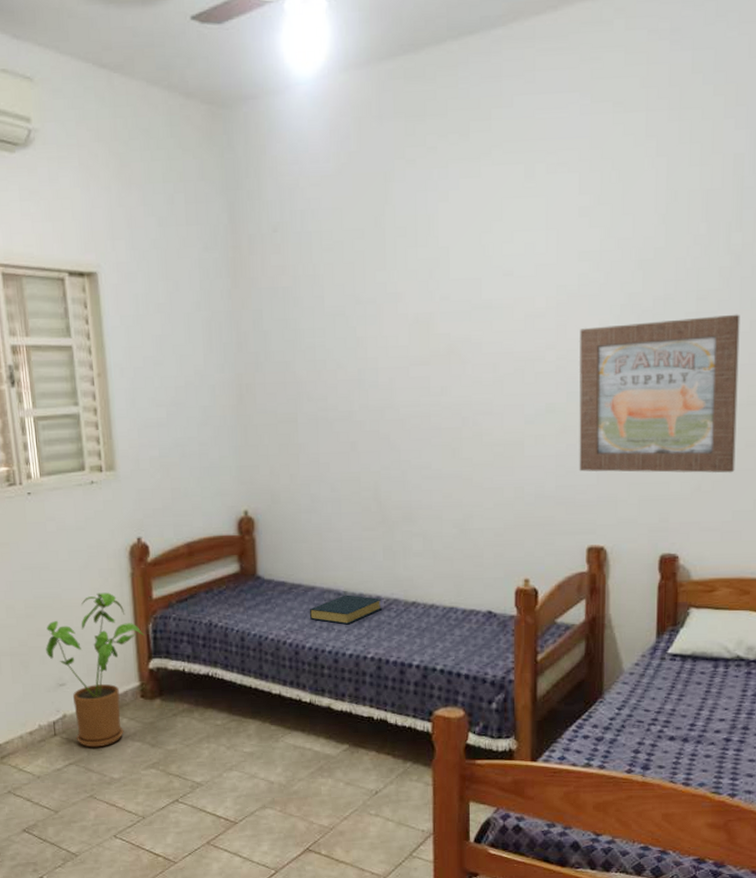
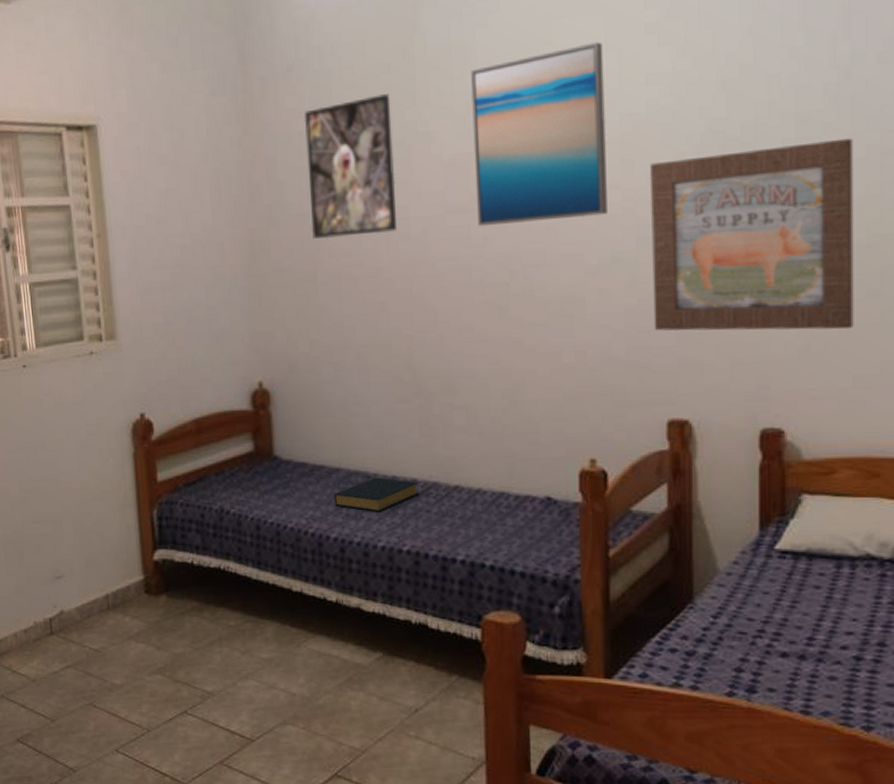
house plant: present [46,592,145,748] -> none [42,475,149,649]
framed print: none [287,256,367,385] -> present [303,93,396,239]
wall art: none [433,221,544,378] -> present [471,42,607,227]

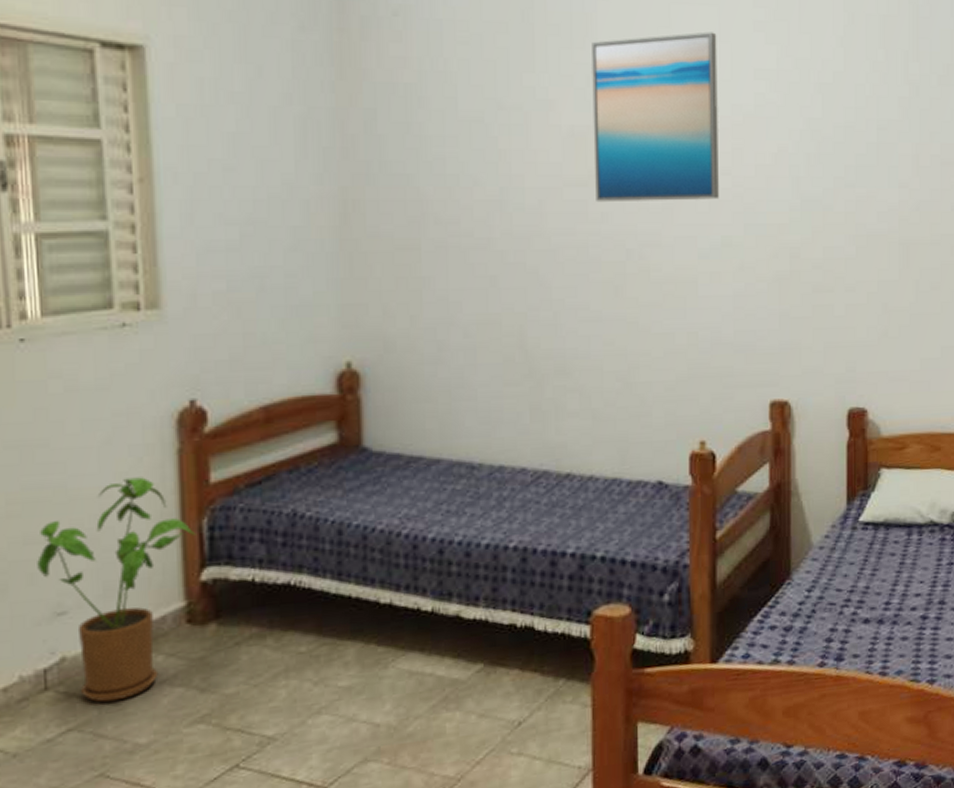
house plant: none [42,475,149,649] -> present [37,477,196,703]
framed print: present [303,93,396,239] -> none [410,53,511,204]
hardback book: present [333,477,420,512] -> none [432,467,529,507]
wall art: present [650,138,854,331] -> none [757,147,921,318]

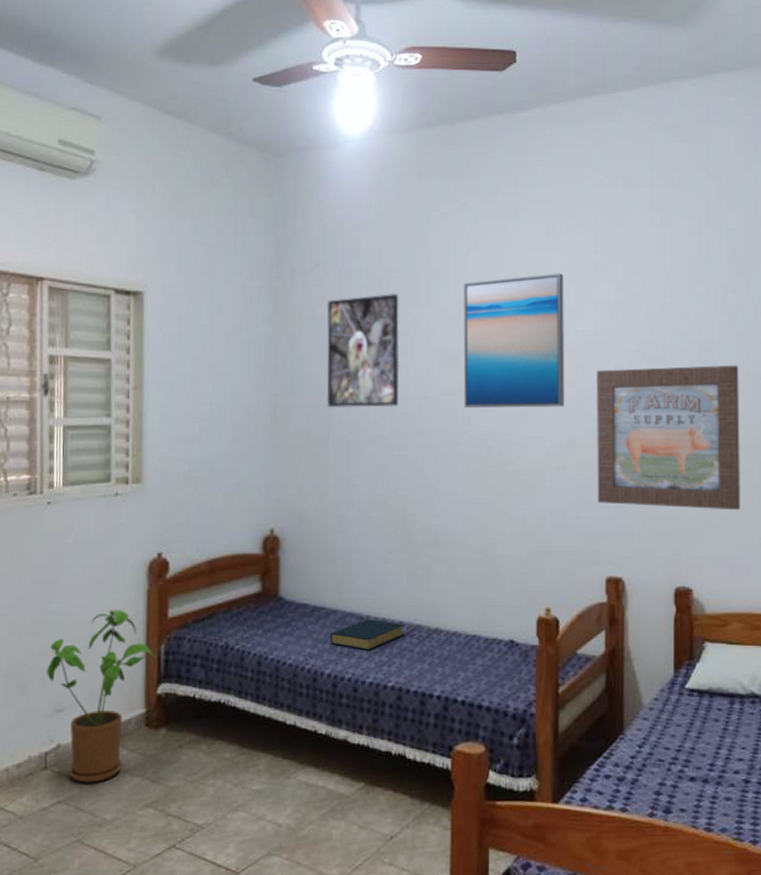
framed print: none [410,53,511,204] -> present [326,293,400,408]
hardback book: none [432,467,529,507] -> present [330,619,405,651]
wall art: none [757,147,921,318] -> present [597,365,741,511]

